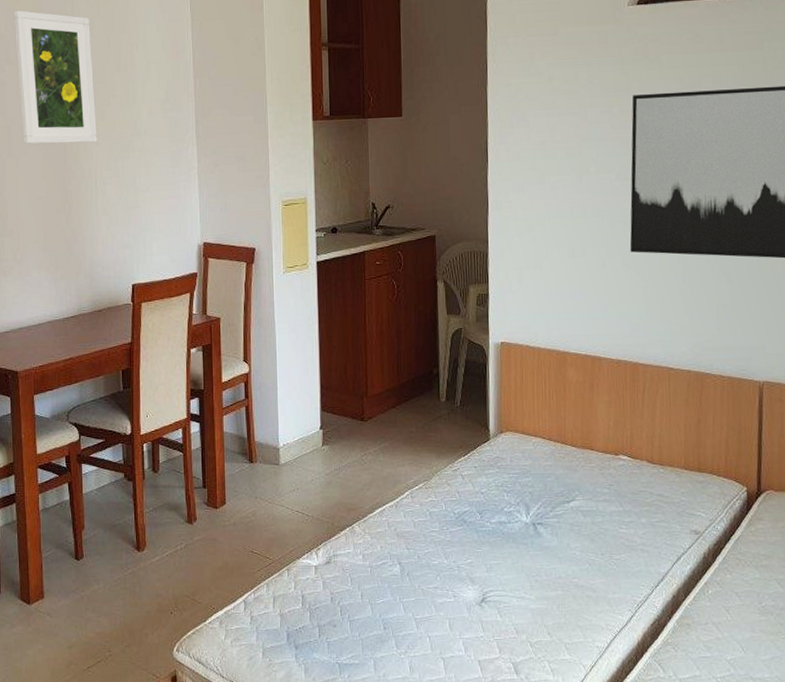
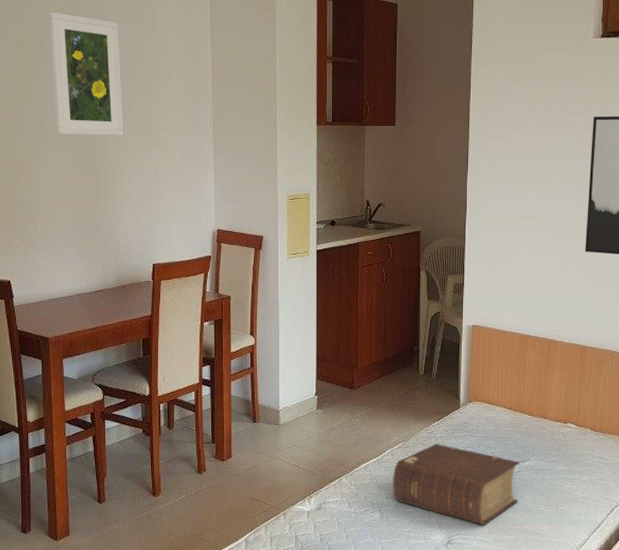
bible: none [414,482,564,580] -> present [393,443,520,526]

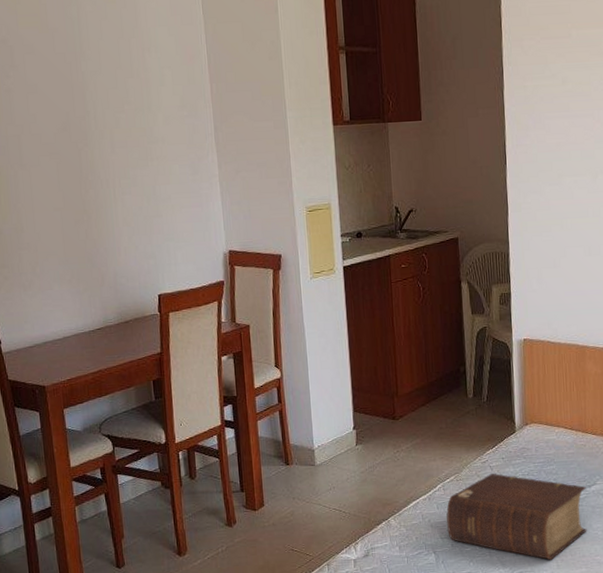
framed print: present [48,11,124,136] -> none [15,12,113,154]

